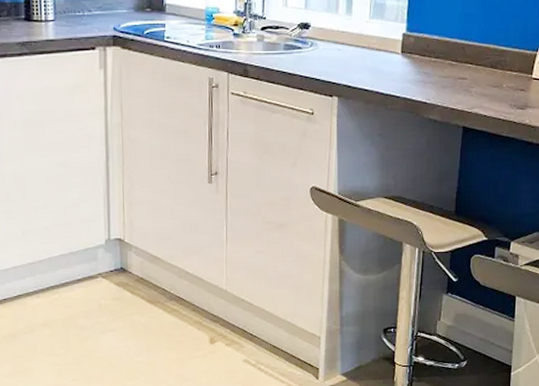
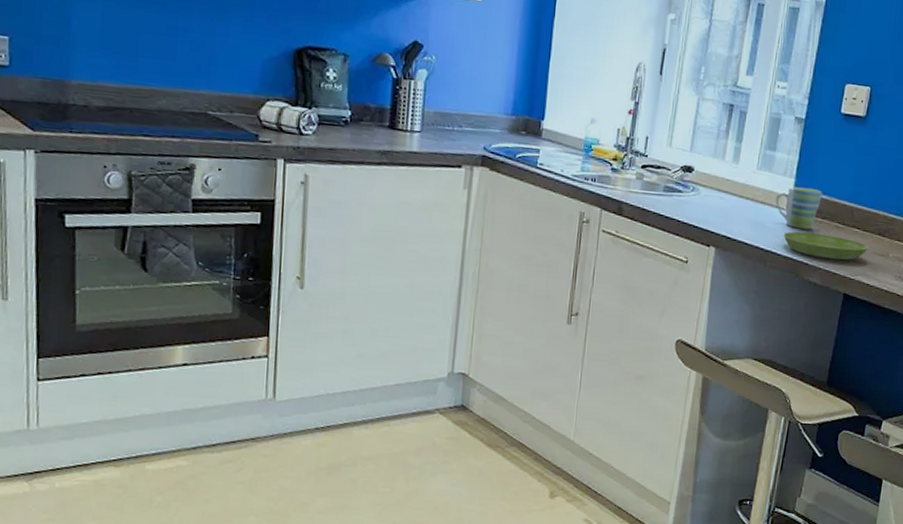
mug: none [389,31,434,70] -> present [775,187,823,230]
saucer: none [400,72,482,96] -> present [783,231,868,260]

